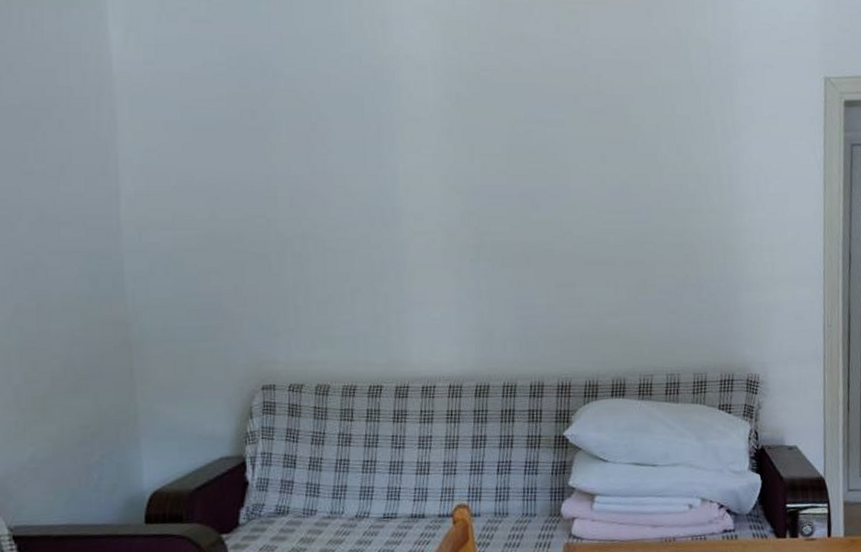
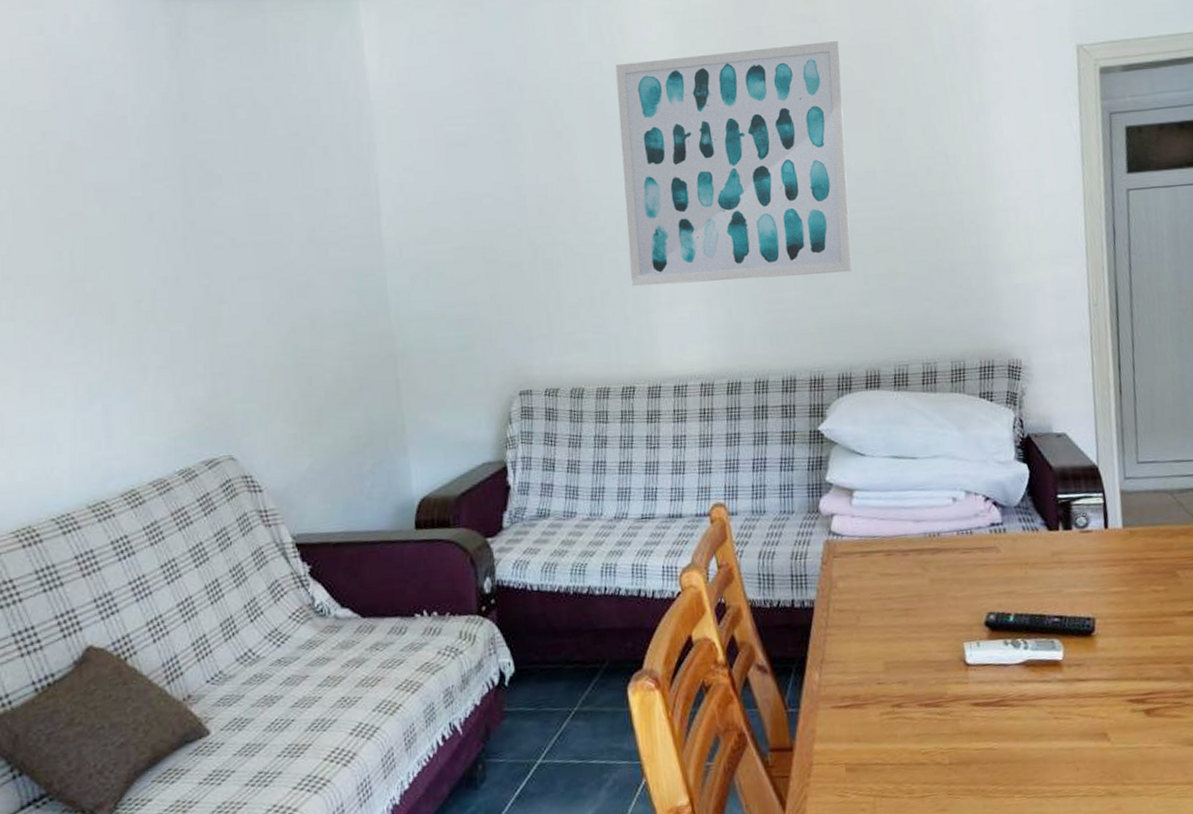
wall art: none [375,54,603,285] -> present [615,41,852,287]

